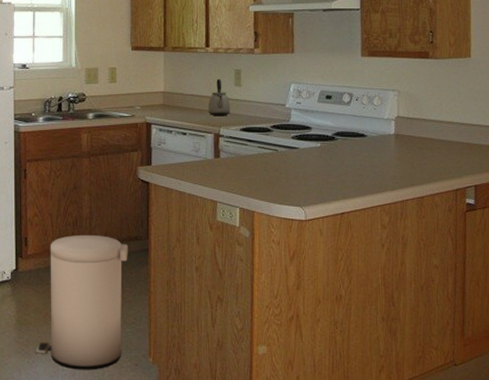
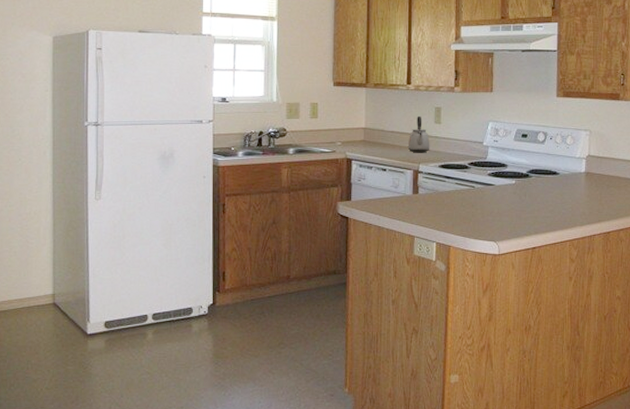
pedal bin: present [35,234,128,370] -> none [232,269,326,402]

